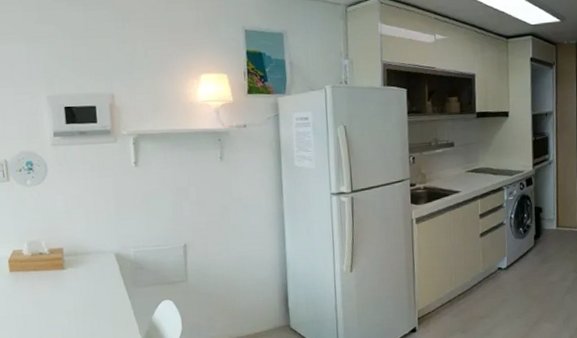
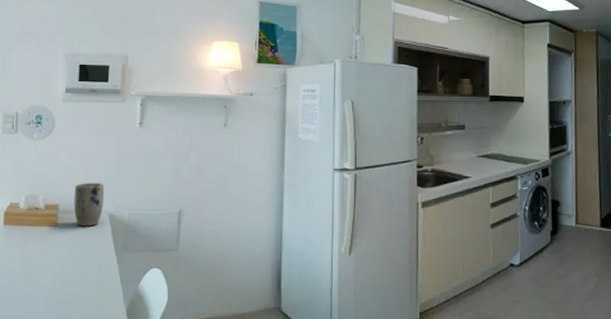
plant pot: none [76,224,109,267] -> present [74,183,105,227]

